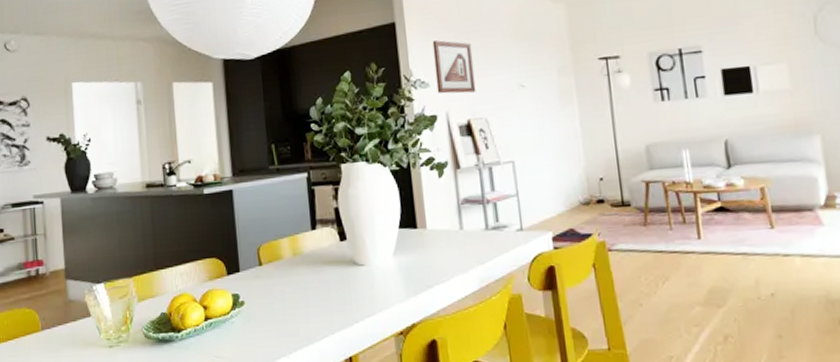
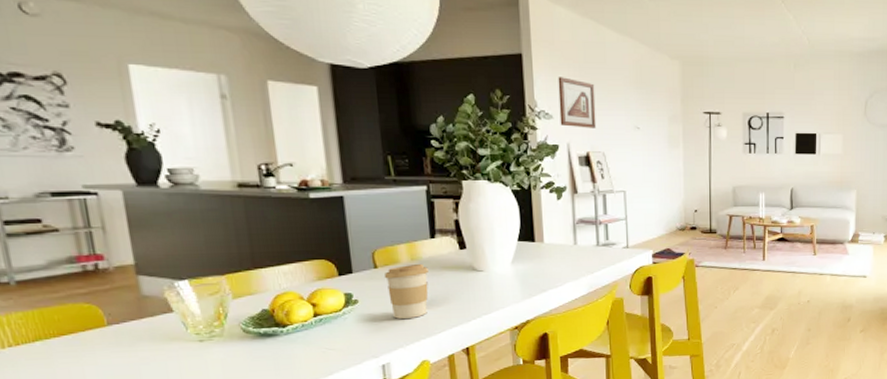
coffee cup: none [268,258,310,323] -> present [384,263,428,319]

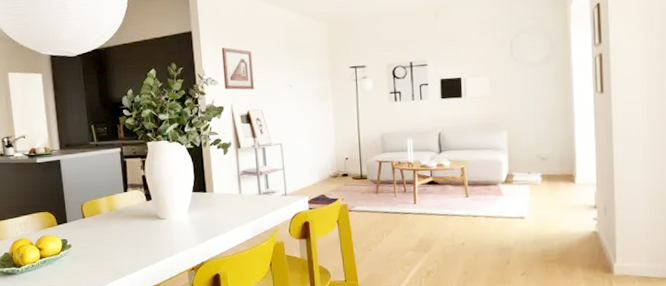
coffee cup: present [384,263,428,319] -> none [90,213,123,261]

